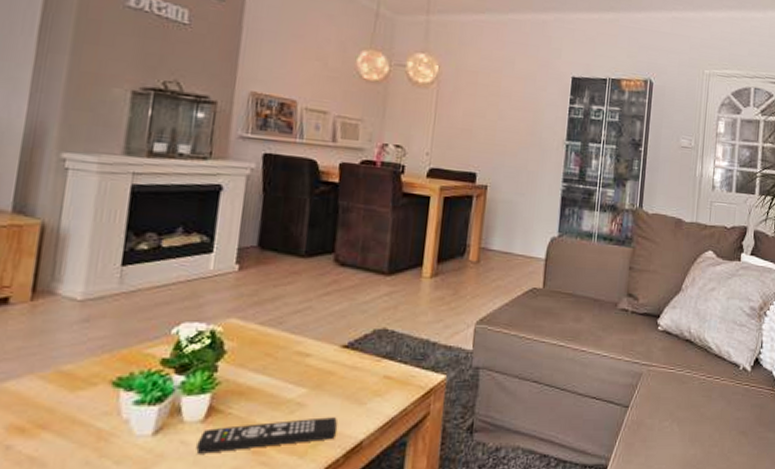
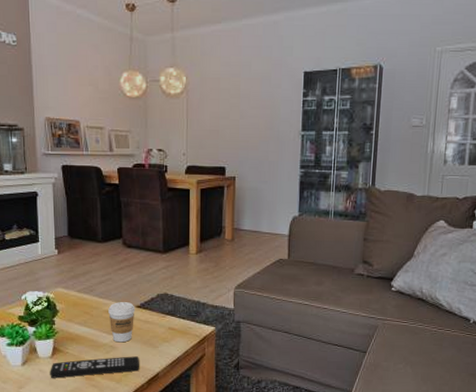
coffee cup: none [300,339,341,398] -> present [108,302,135,343]

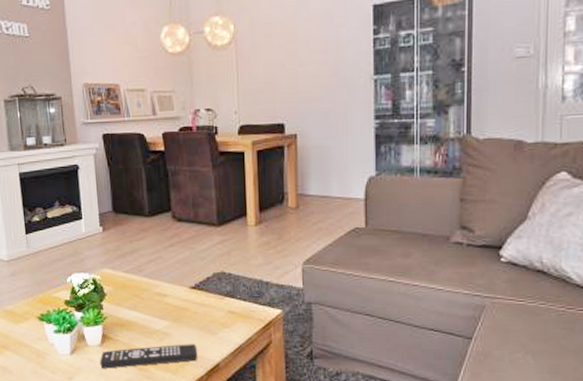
coffee cup: present [108,302,135,343] -> none [160,283,190,329]

